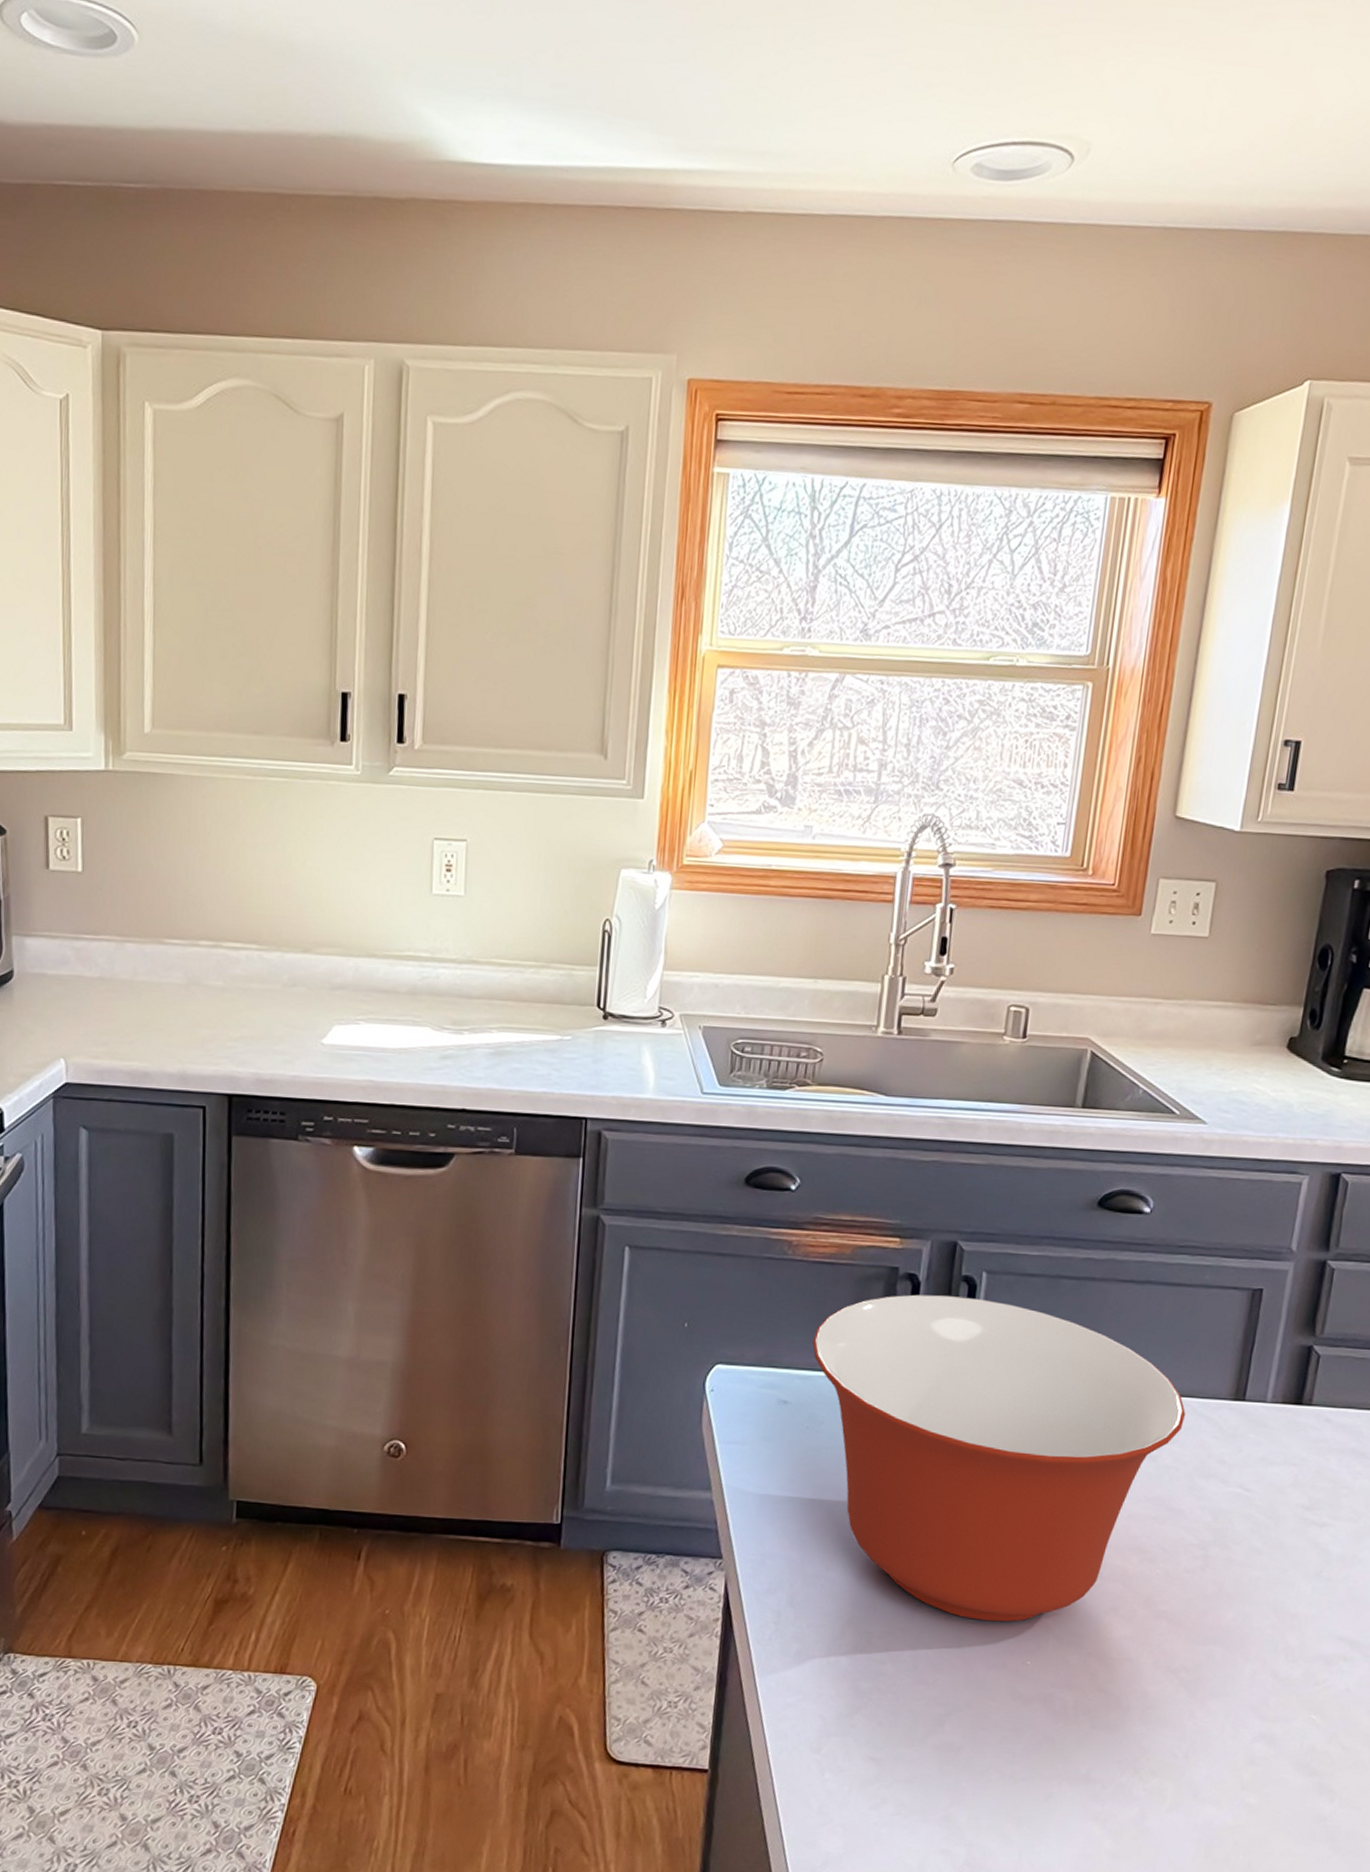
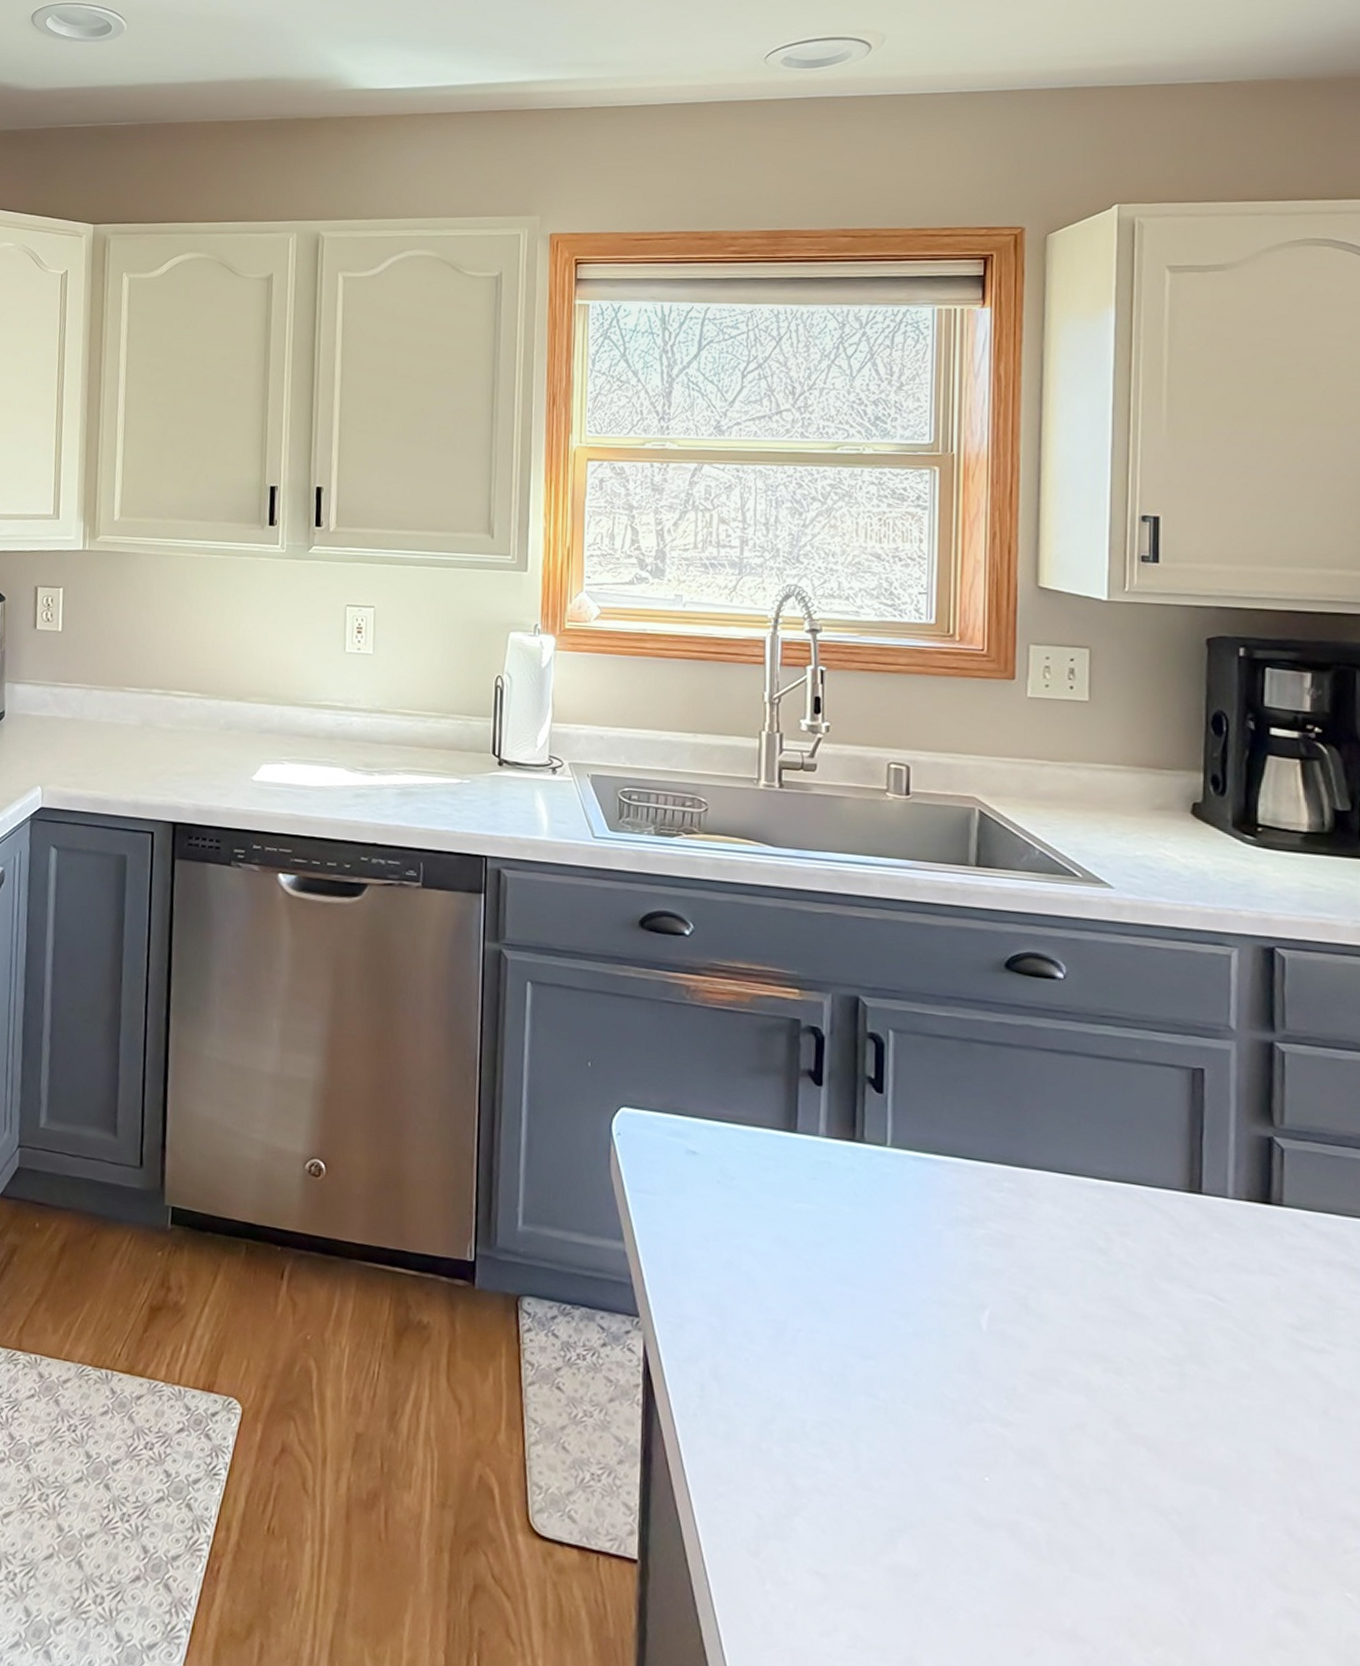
mixing bowl: present [812,1294,1186,1622] -> none [717,1048,1133,1428]

